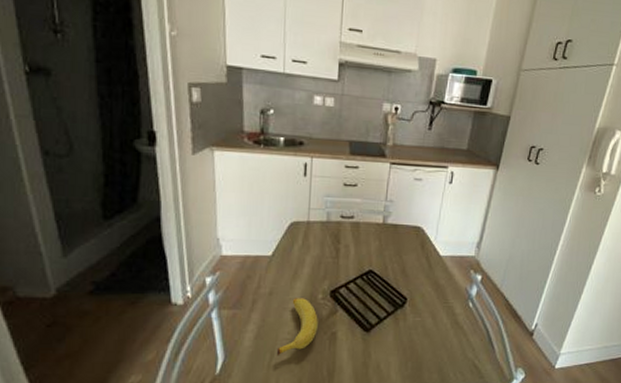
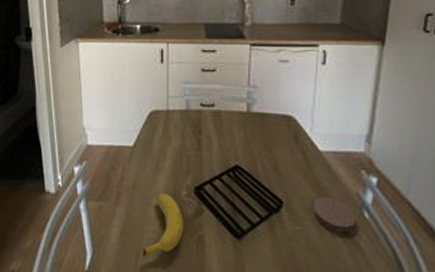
coaster: none [430,293,464,320] -> present [312,196,357,233]

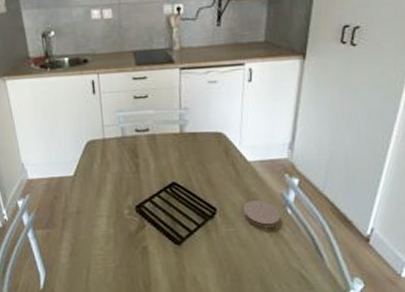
banana: present [142,193,183,258] -> none [92,215,128,272]

